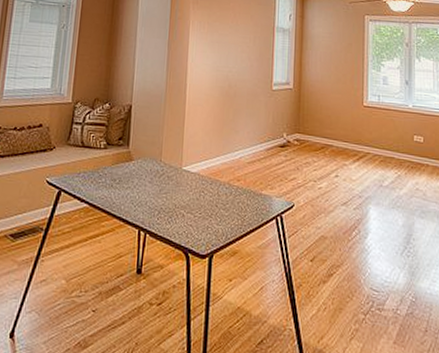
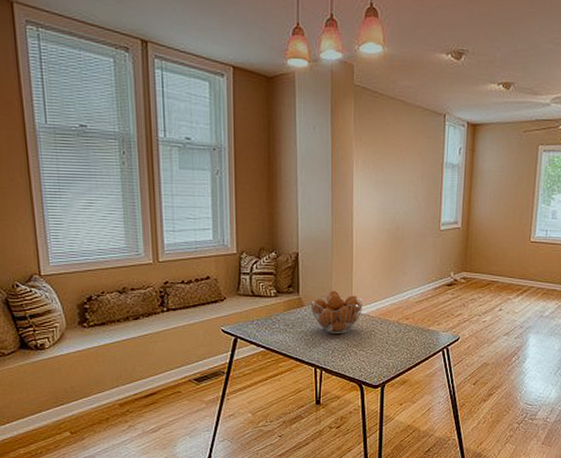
fruit basket: none [139,145,193,193] -> present [311,290,363,334]

